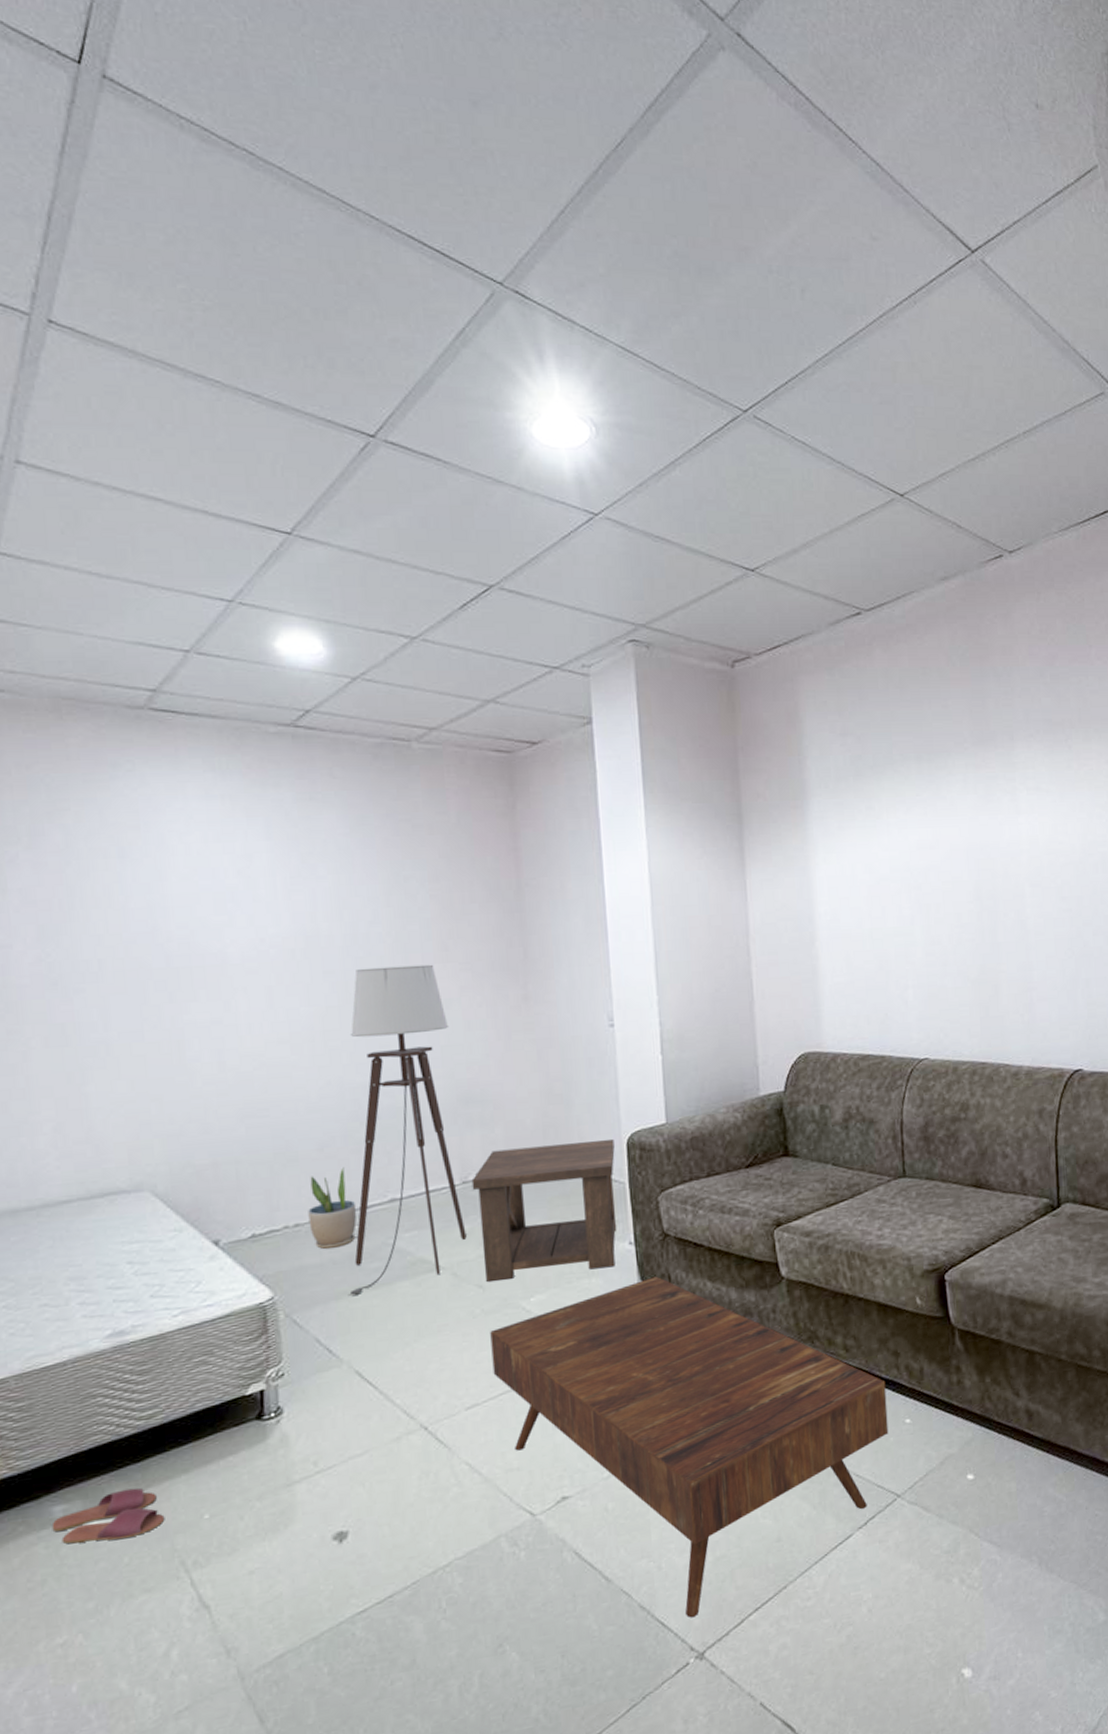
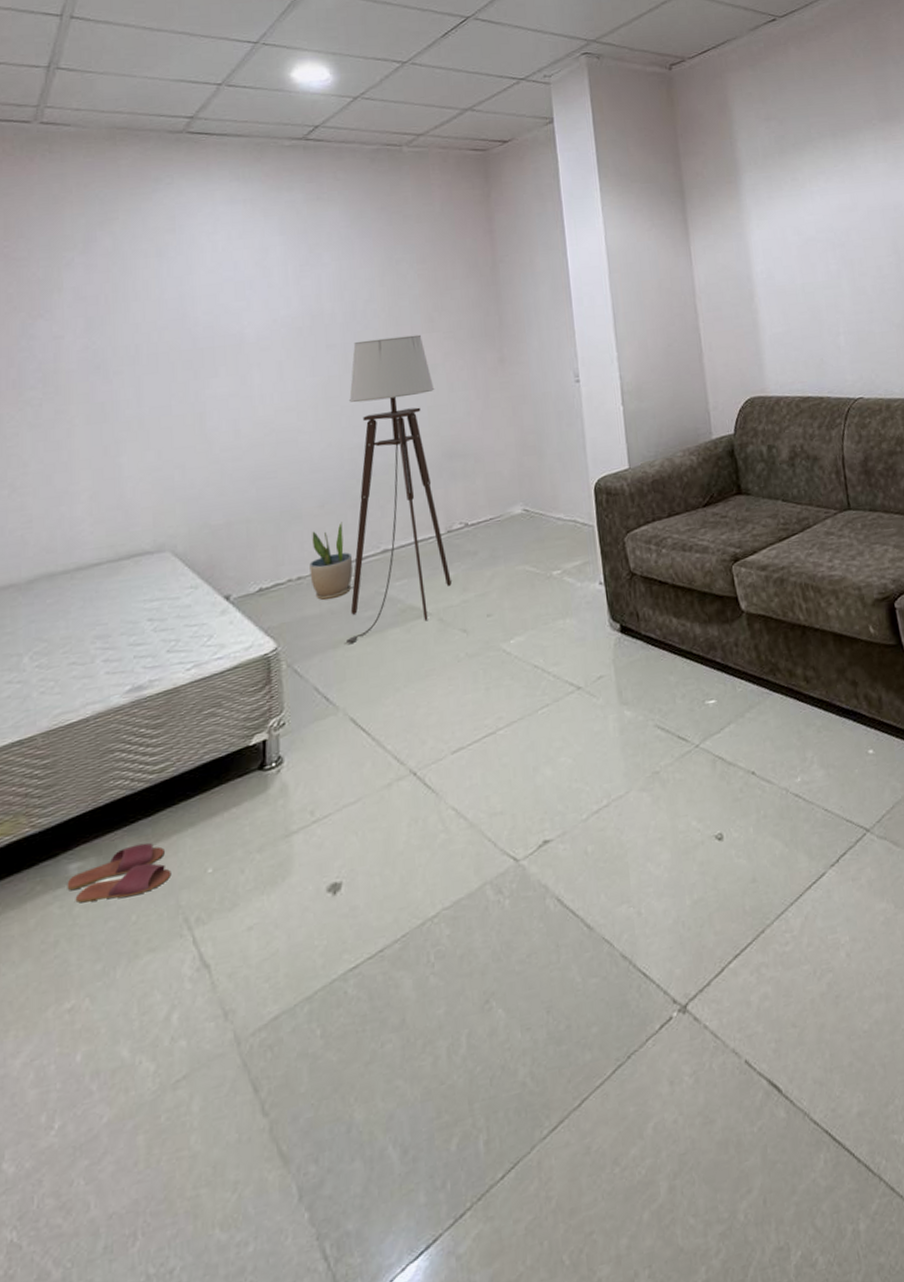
side table: present [471,1138,617,1282] -> none [455,485,588,626]
coffee table: present [490,1276,889,1618] -> none [474,614,853,968]

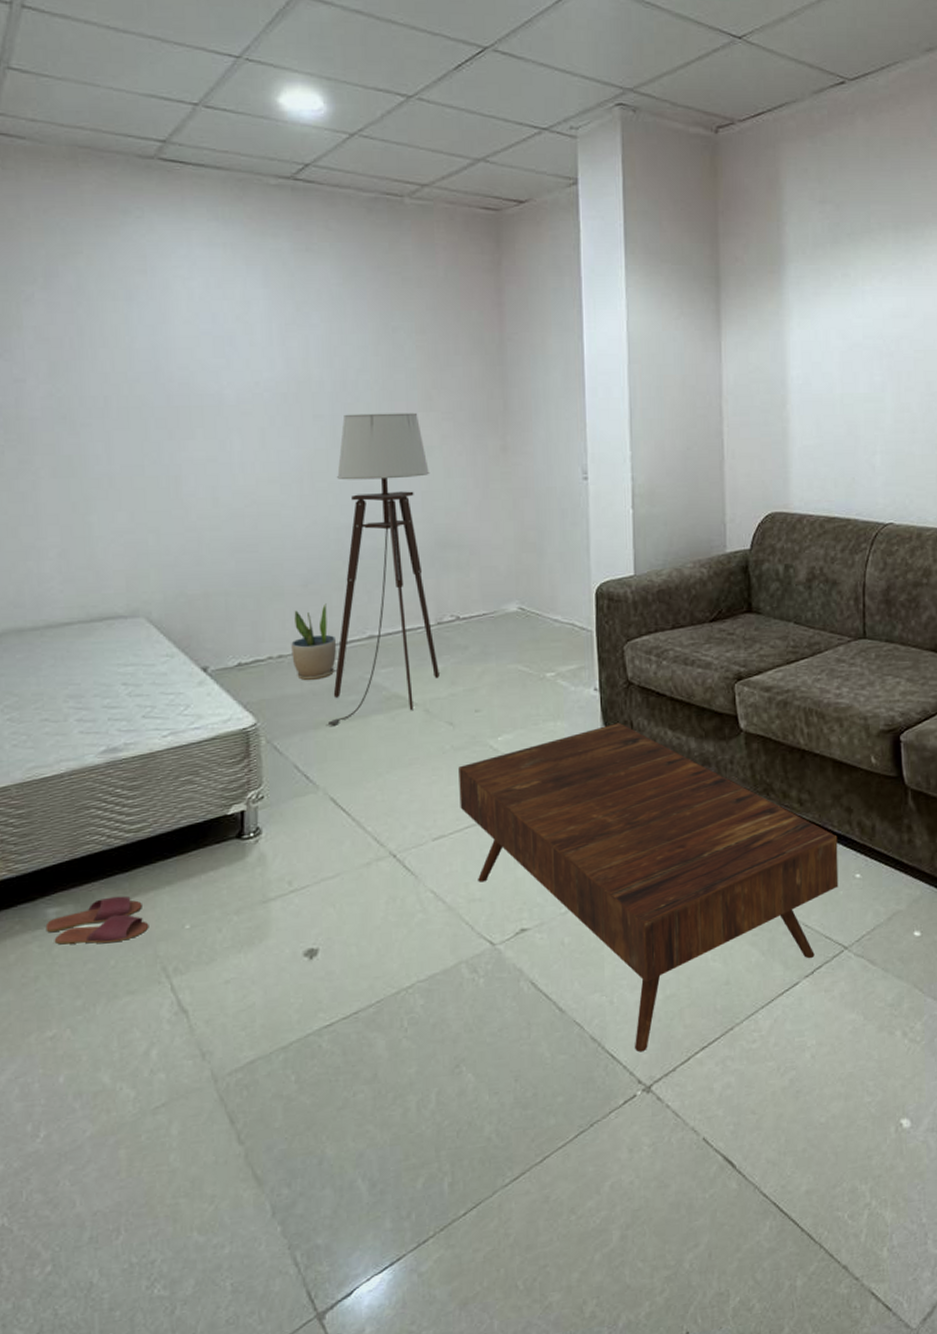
coffee table: none [474,614,853,968] -> present [458,722,839,1052]

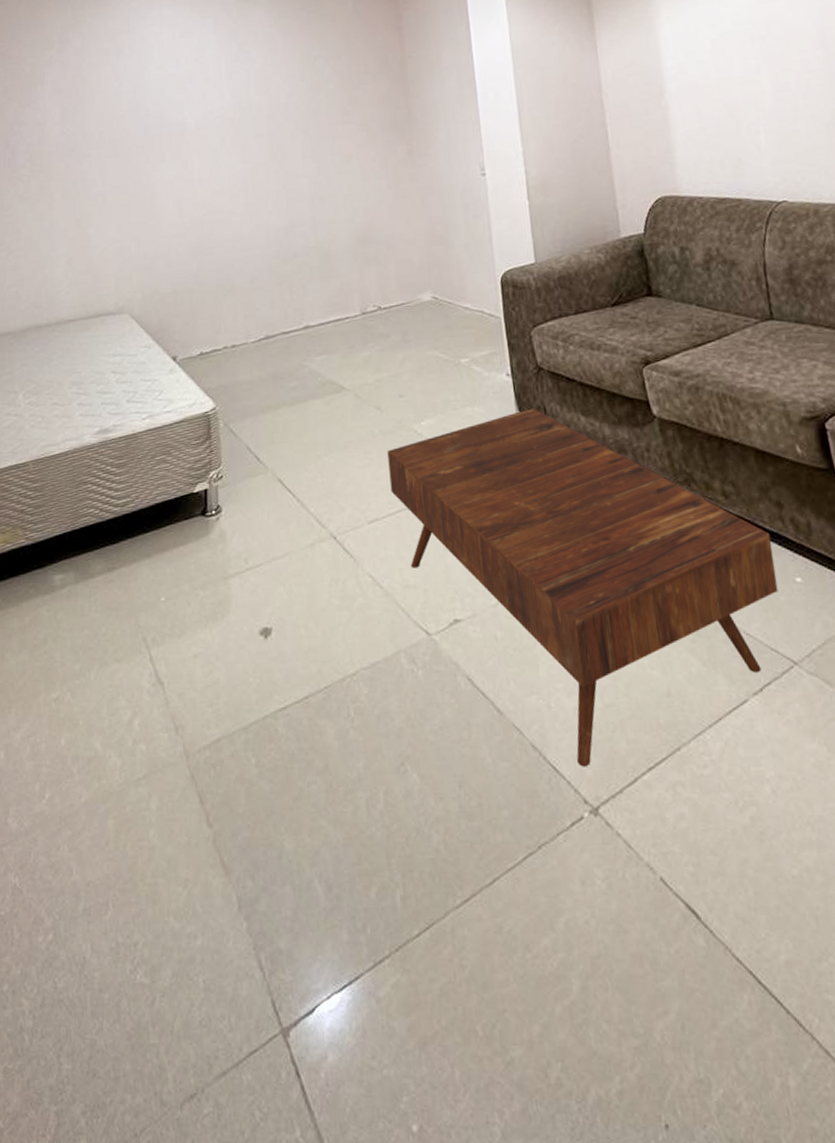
slippers: present [45,896,149,945] -> none [52,566,132,611]
potted plant: present [291,603,337,681] -> none [242,297,279,369]
floor lamp: present [326,412,440,727] -> none [272,126,366,411]

